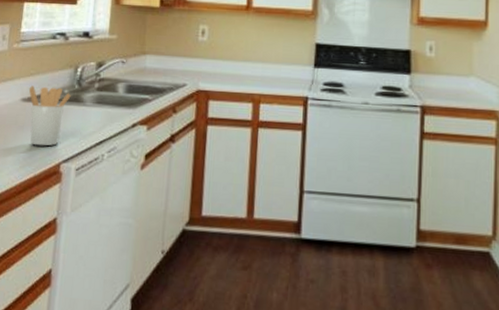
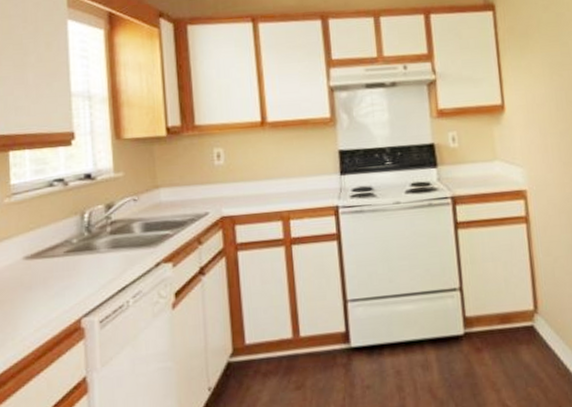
utensil holder: present [28,85,71,146] -> none [30,238,81,305]

